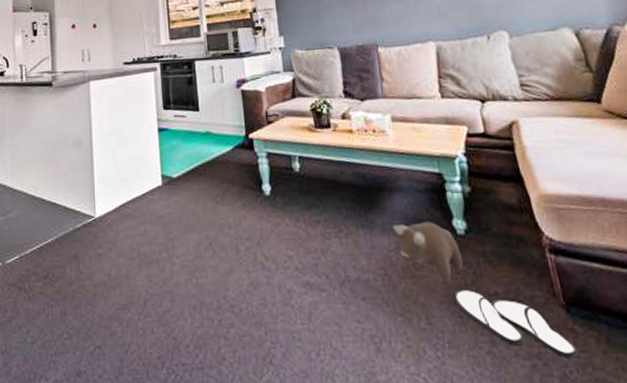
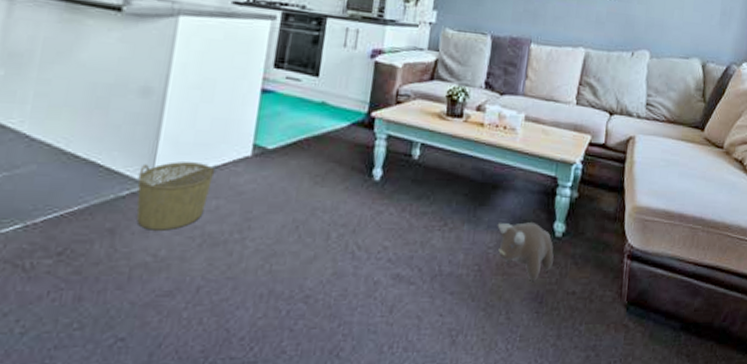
basket: none [85,195,138,254] -> present [136,162,216,231]
slippers: present [453,289,579,358] -> none [536,287,626,350]

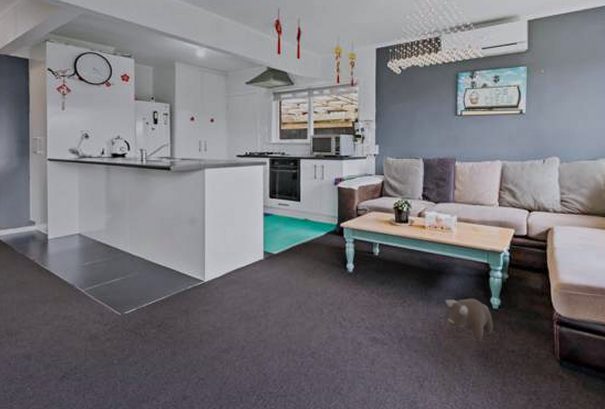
basket: present [136,162,216,231] -> none [196,265,242,310]

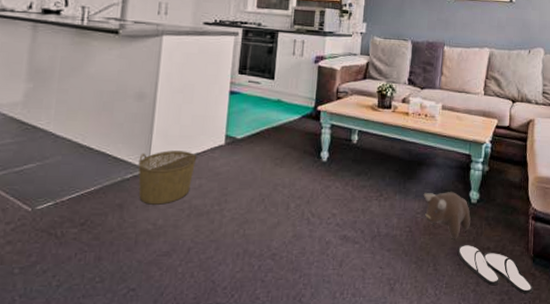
basket: none [196,265,242,310] -> present [138,150,197,205]
slippers: none [482,347,562,395] -> present [457,244,534,294]

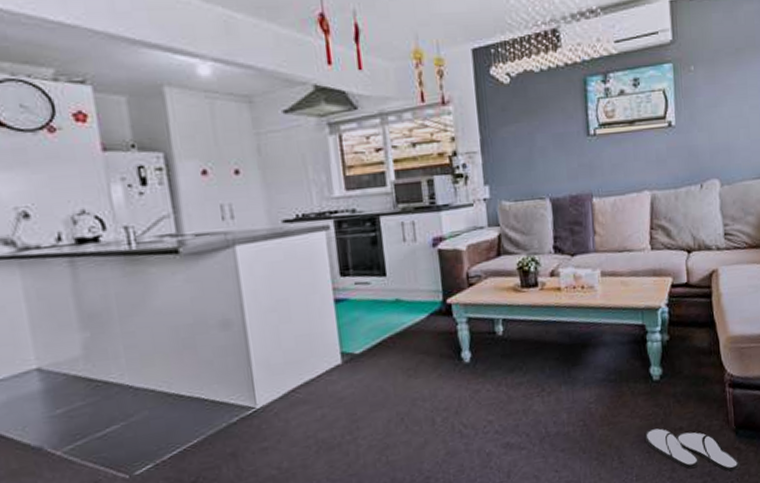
basket: present [138,150,197,205] -> none [242,379,313,448]
plush toy: present [423,192,471,239] -> none [594,371,655,426]

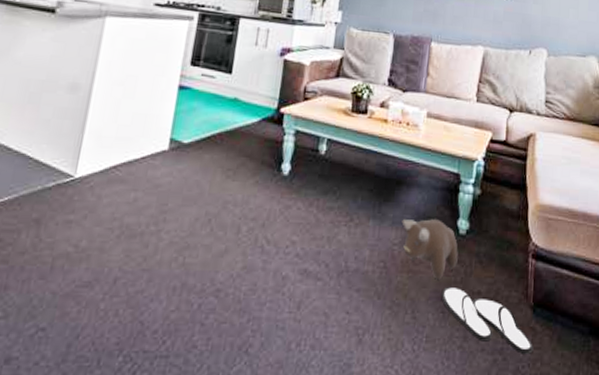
plush toy: none [594,371,655,426] -> present [401,219,458,280]

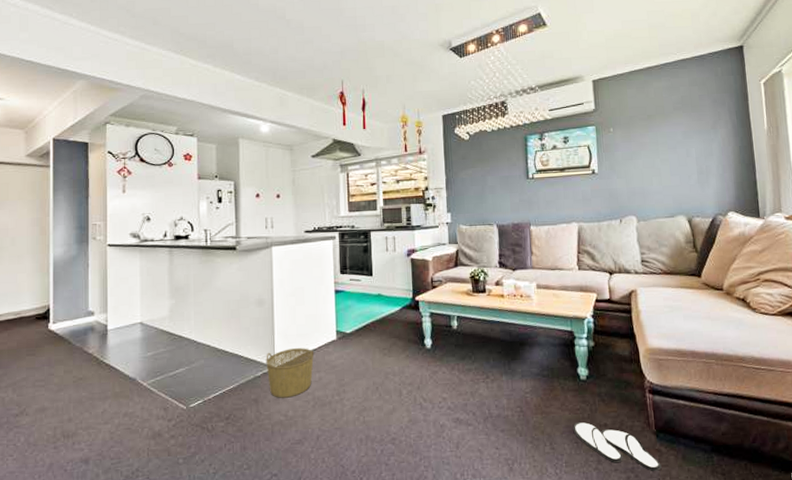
basket: none [61,154,135,222] -> present [266,348,315,398]
plush toy: present [401,219,458,280] -> none [529,370,583,417]

